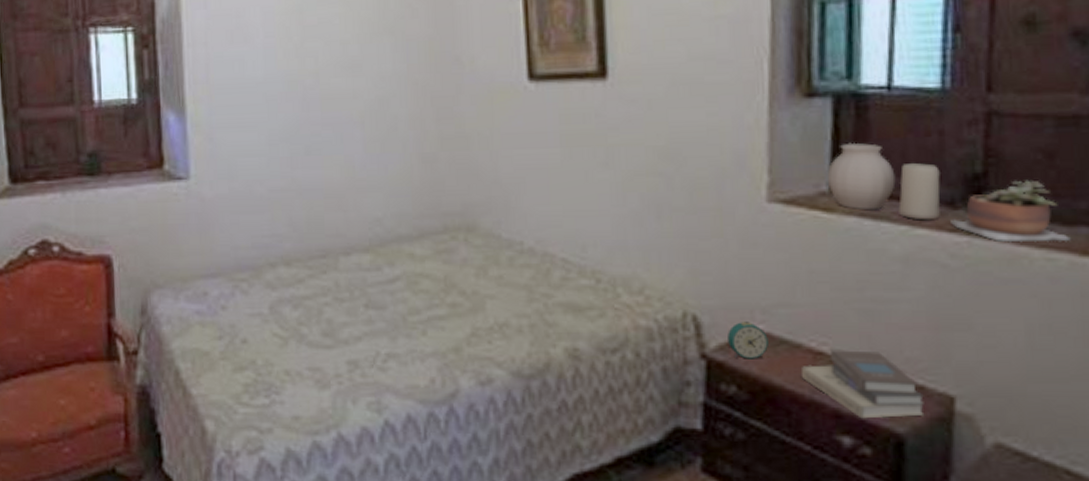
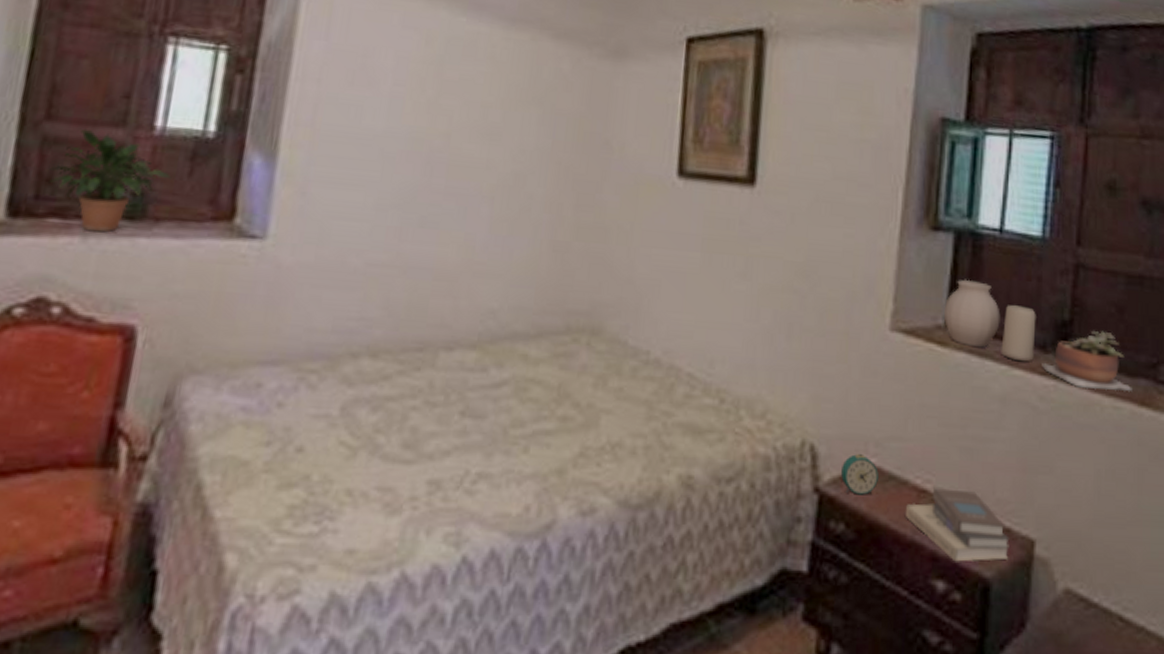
potted plant: none [29,110,113,188] -> present [47,128,172,233]

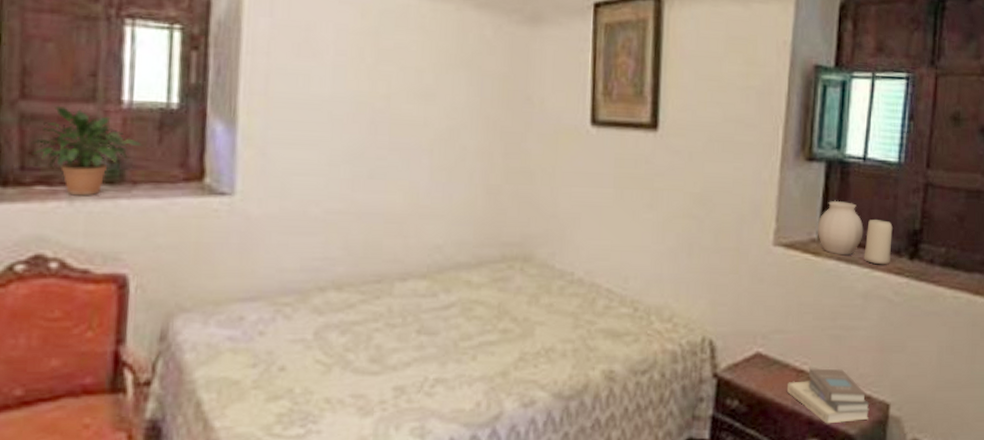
alarm clock: present [840,453,879,495] -> none [734,344,765,377]
succulent plant: present [1042,330,1132,392] -> none [897,236,969,285]

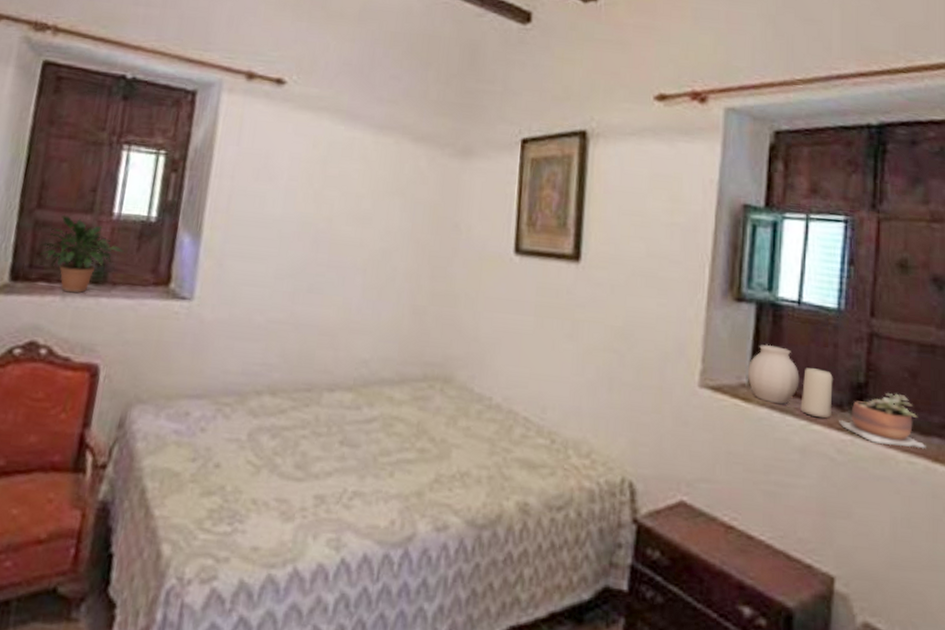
books: present [786,368,870,424] -> none [714,525,811,593]
succulent plant: none [897,236,969,285] -> present [839,393,926,449]

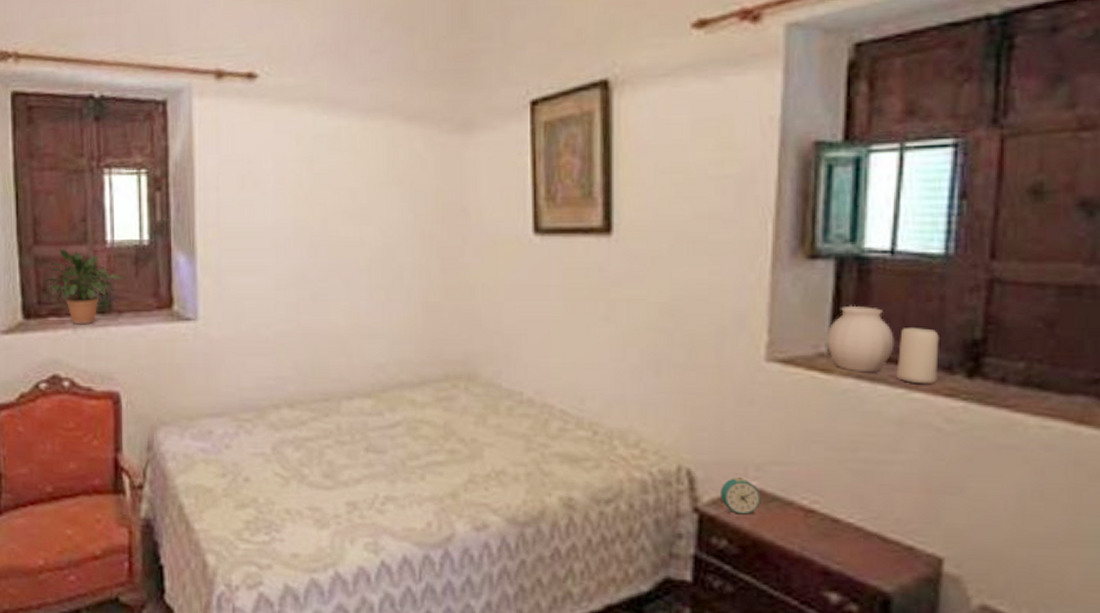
alarm clock: none [655,491,690,528] -> present [719,476,761,515]
succulent plant: present [839,393,926,449] -> none [948,347,1067,411]

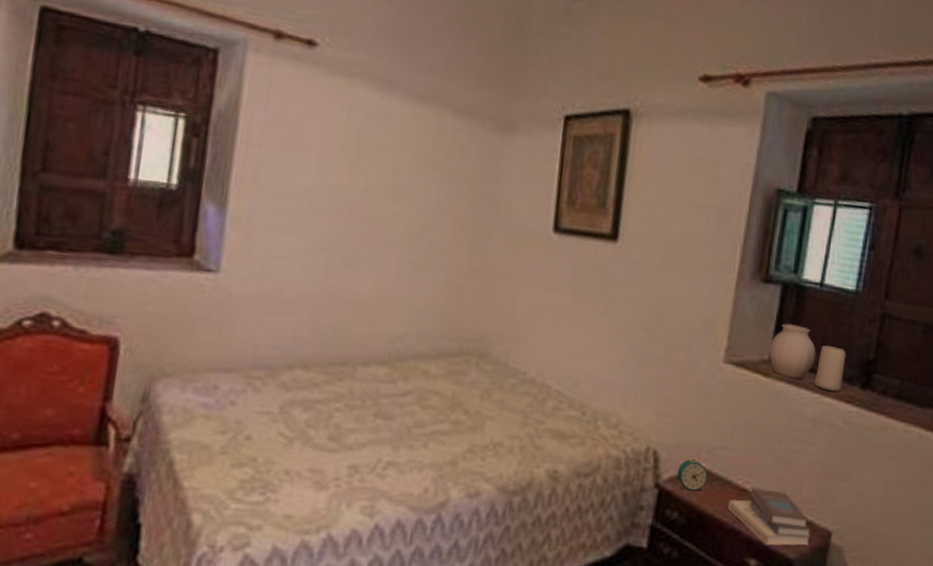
potted plant: present [42,248,124,325] -> none [45,179,143,264]
books: none [791,508,912,577] -> present [727,488,811,546]

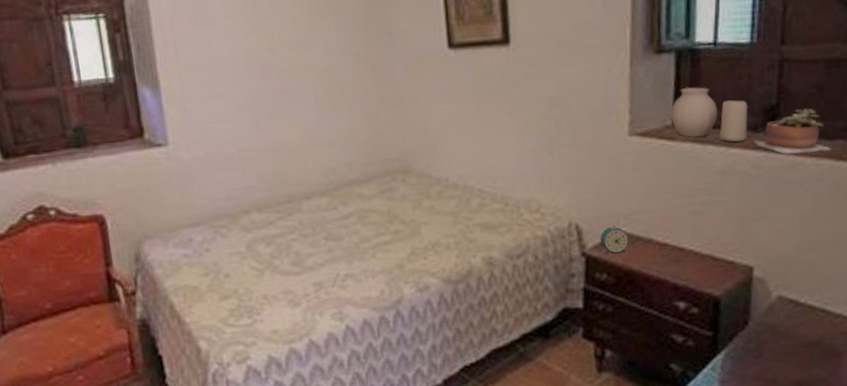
books: present [727,488,811,546] -> none [651,240,733,289]
succulent plant: none [848,369,922,419] -> present [754,108,831,155]

